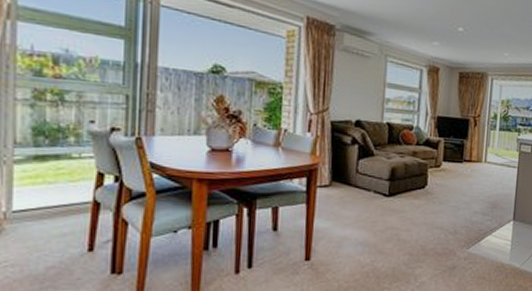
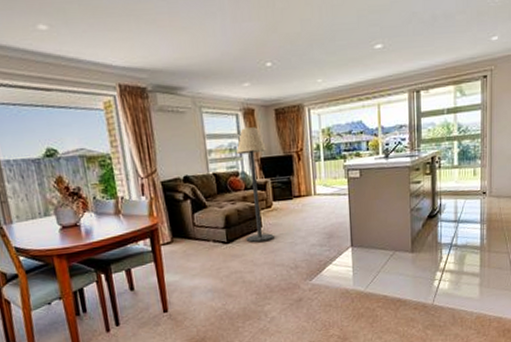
floor lamp: none [408,84,445,200] -> present [236,127,274,242]

